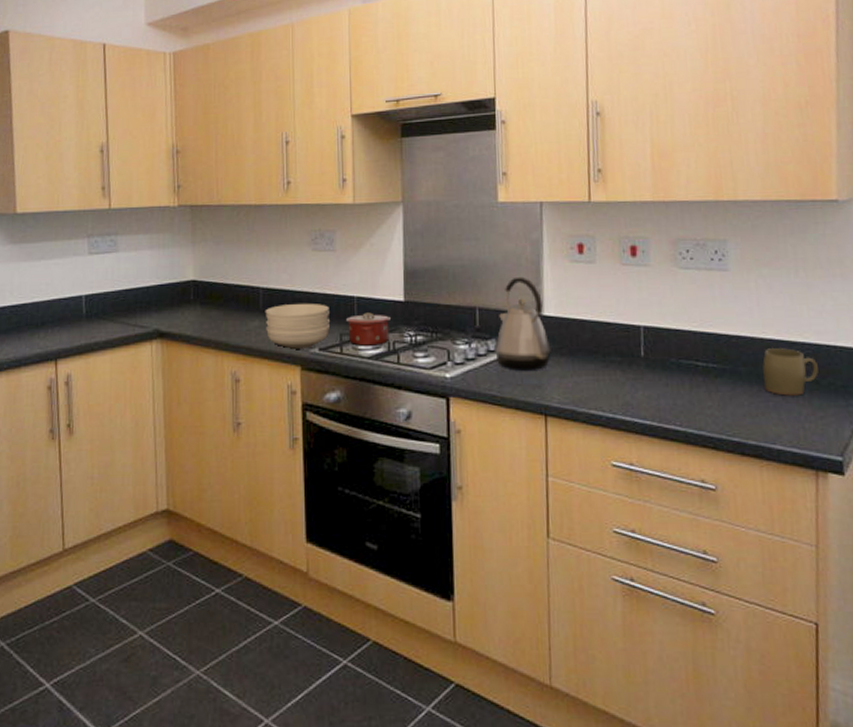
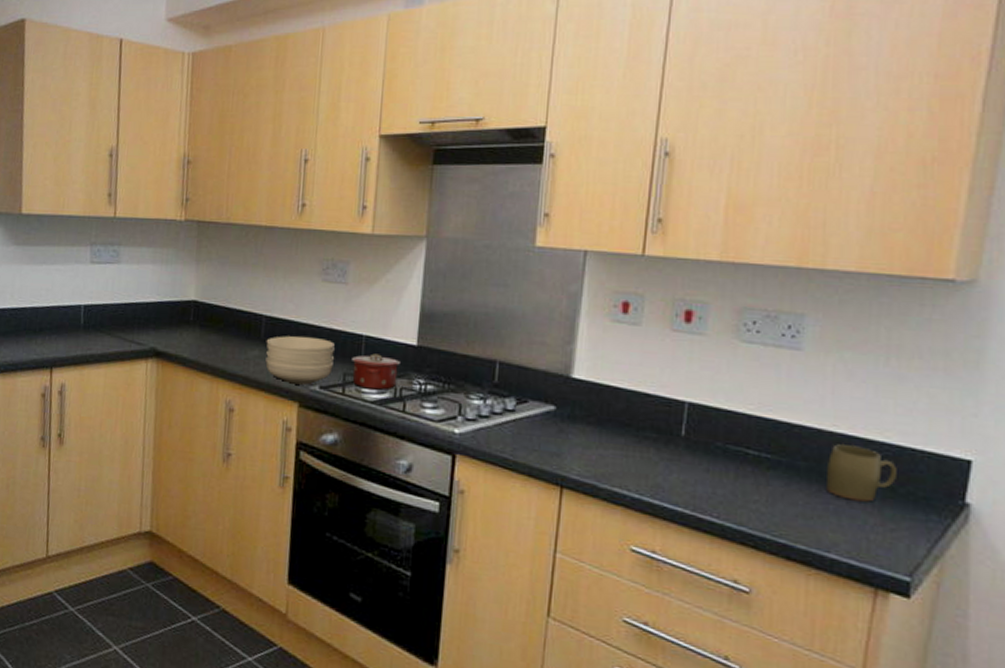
kettle: present [493,276,551,370] -> none [511,332,577,437]

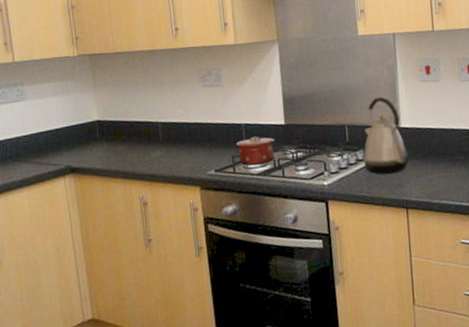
bowl: present [265,336,336,385] -> none [164,132,224,173]
kettle: none [511,332,577,437] -> present [361,96,409,174]

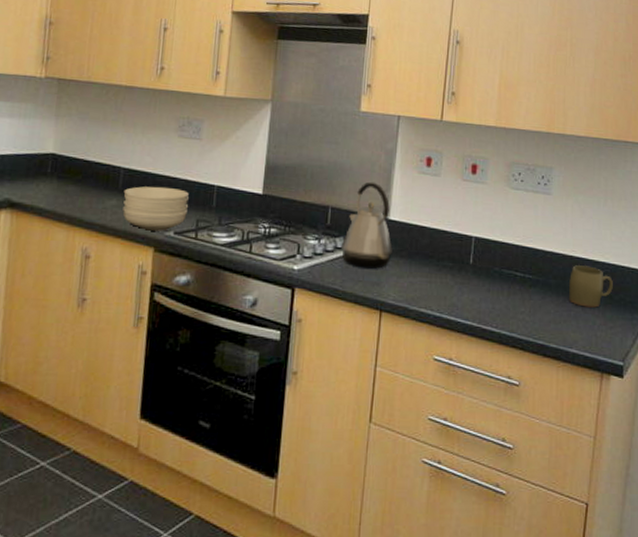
bowl: none [164,132,224,173] -> present [122,186,190,231]
casserole: present [235,136,275,165] -> none [203,202,249,234]

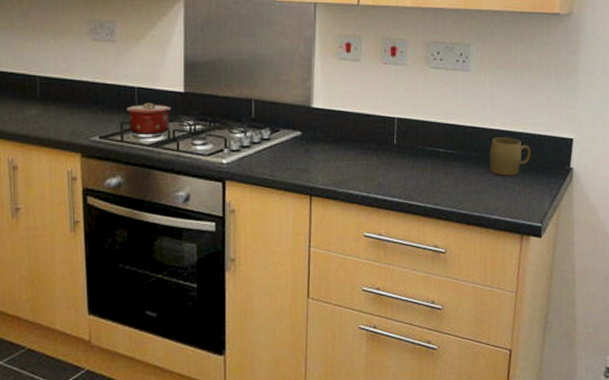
bowl: present [122,186,190,231] -> none [42,92,111,137]
casserole: none [203,202,249,234] -> present [125,102,172,134]
kettle: present [340,182,393,269] -> none [267,71,318,156]

